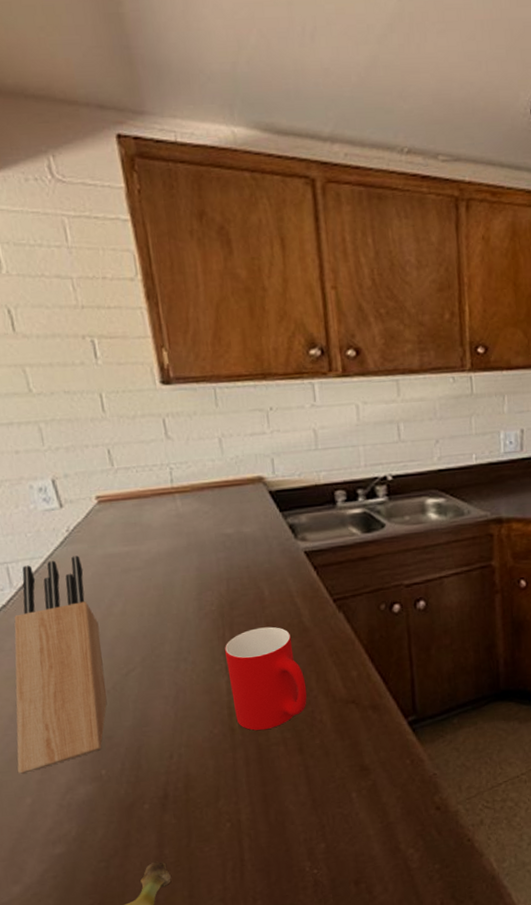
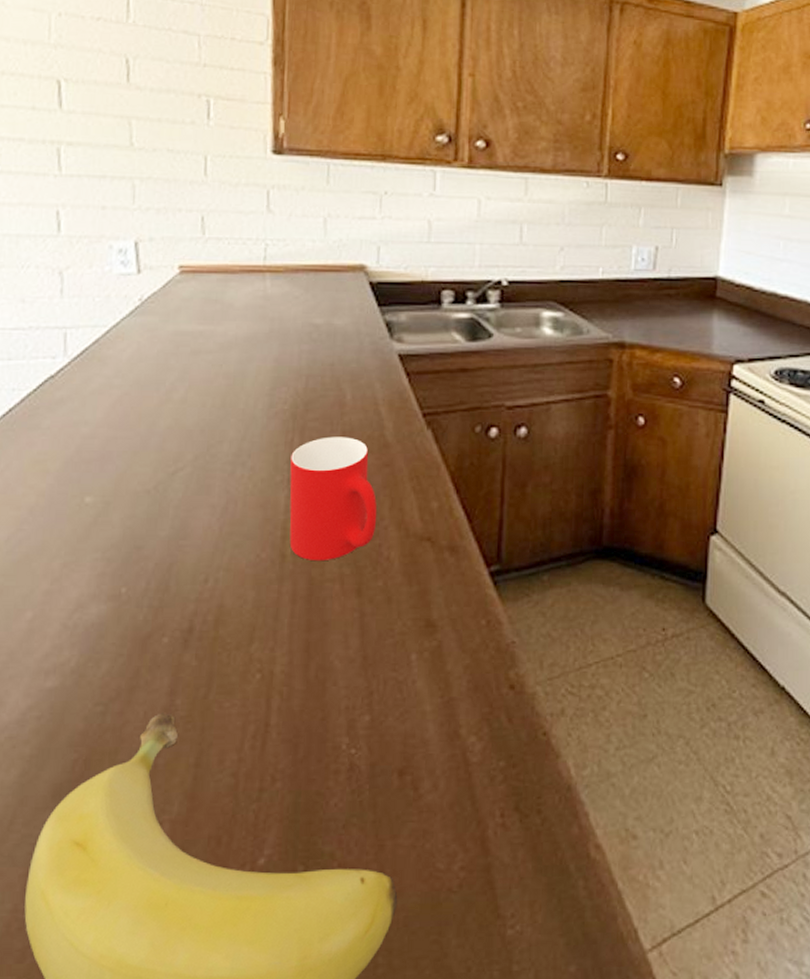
knife block: present [14,555,107,775] -> none [23,329,153,581]

